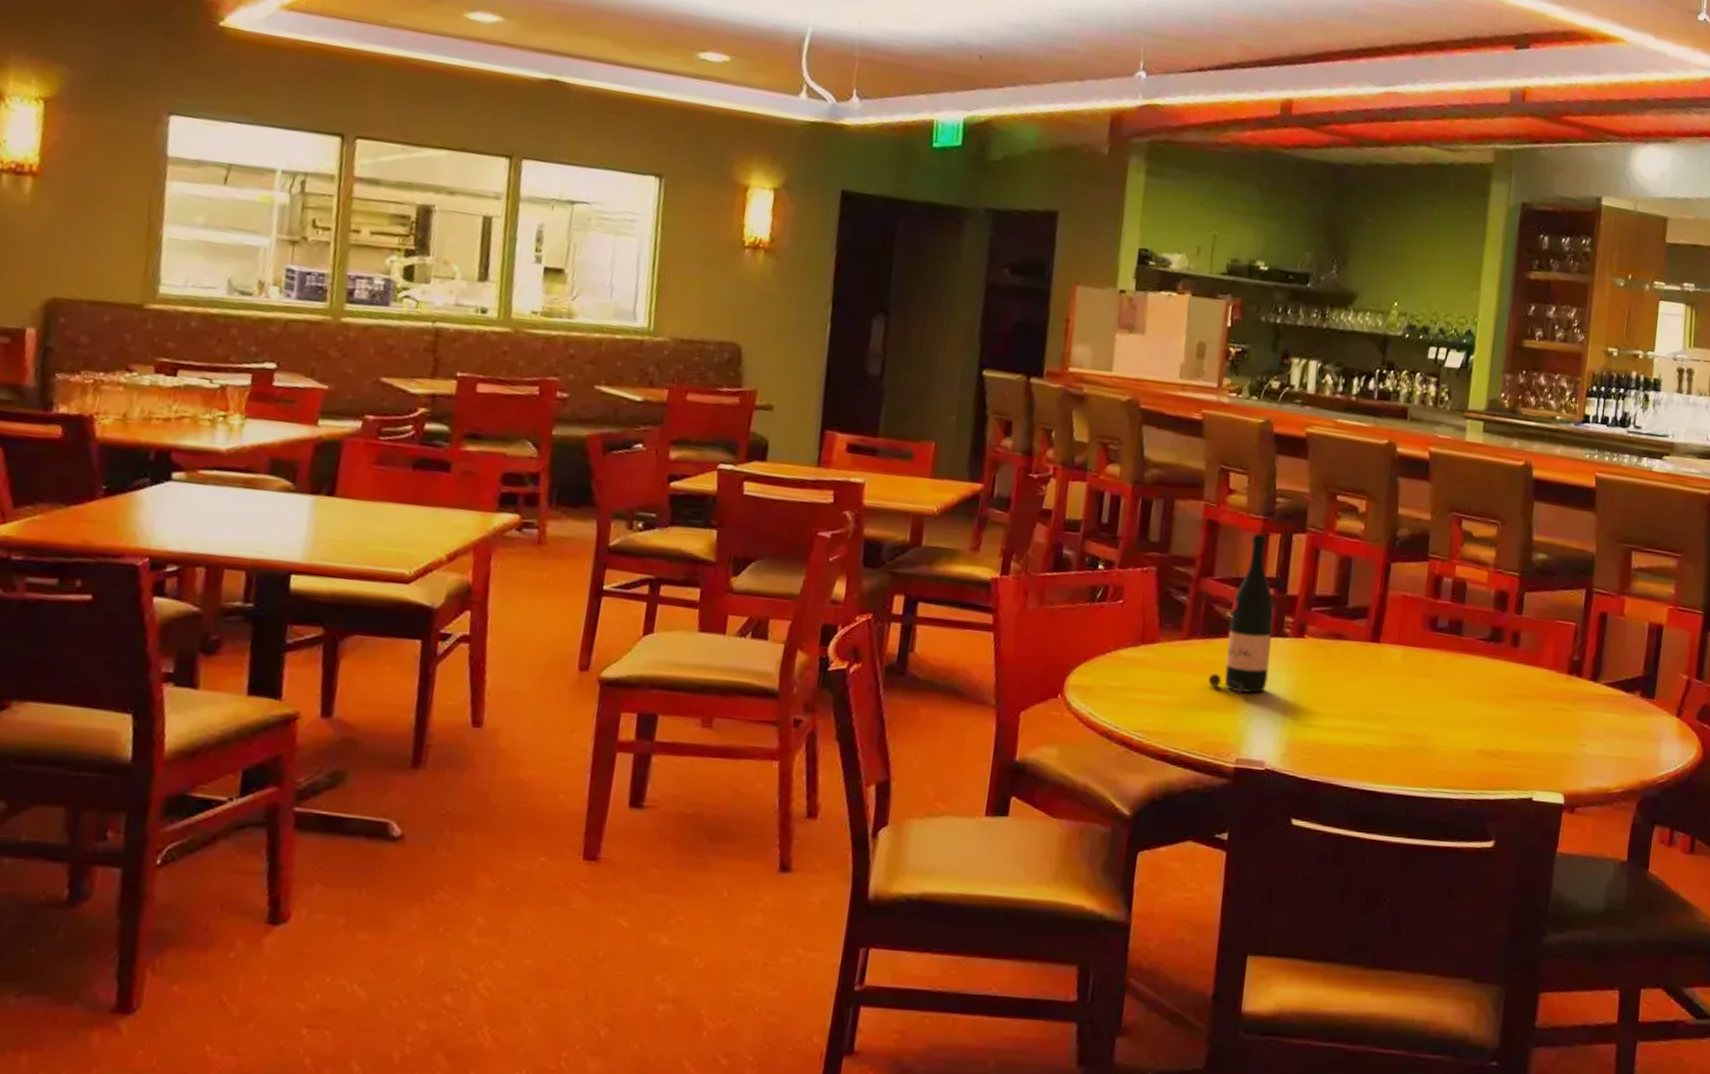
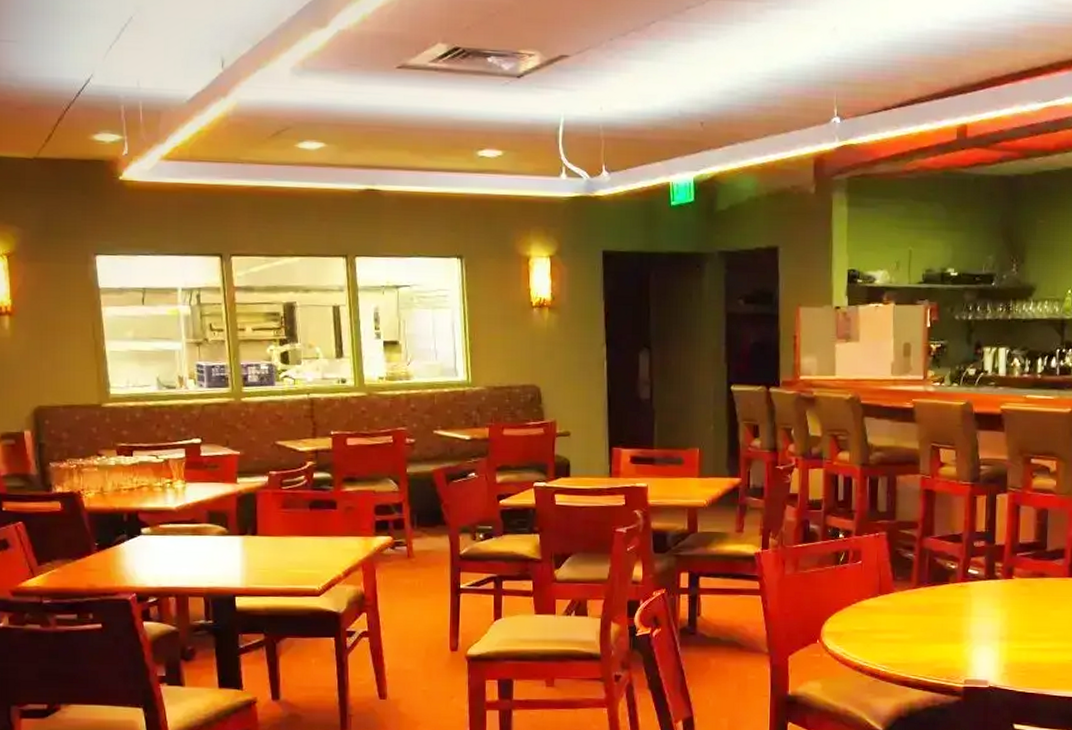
wine bottle: present [1208,534,1274,695] -> none [937,497,986,629]

